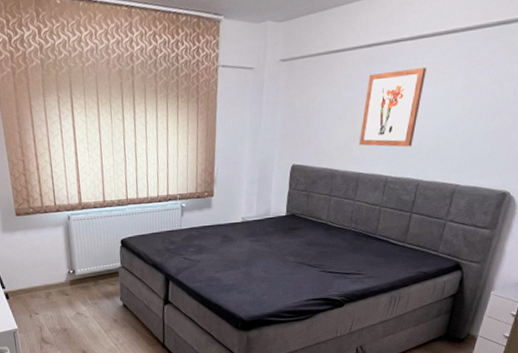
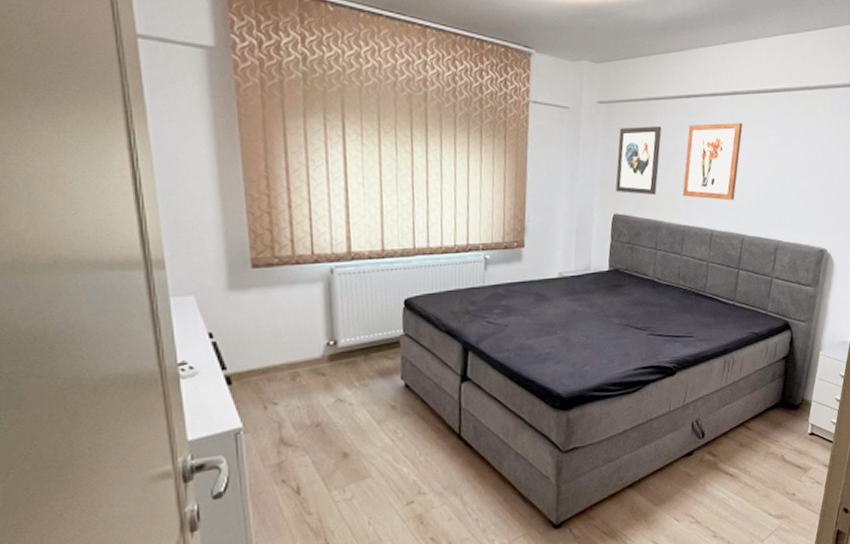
wall art: none [295,78,342,146] -> present [615,126,662,195]

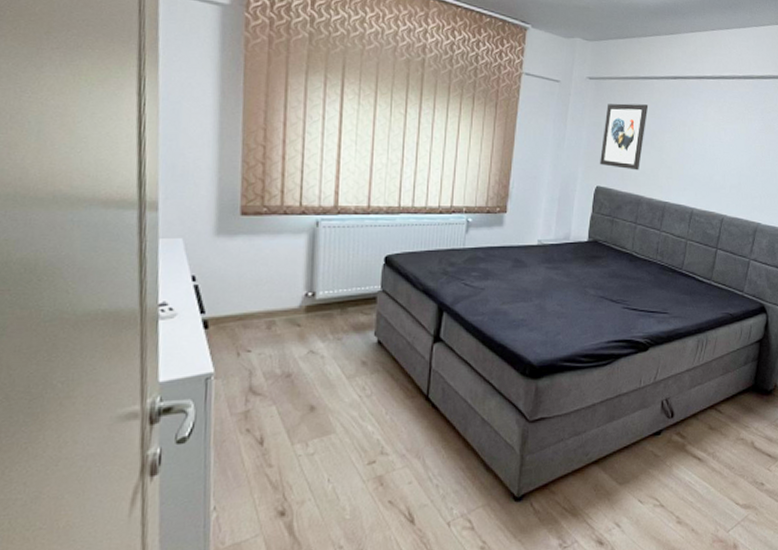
wall art: present [682,122,743,201] -> none [665,105,727,181]

